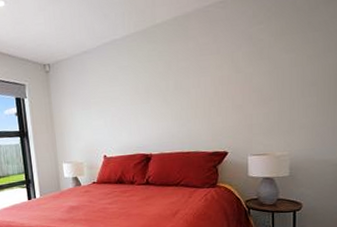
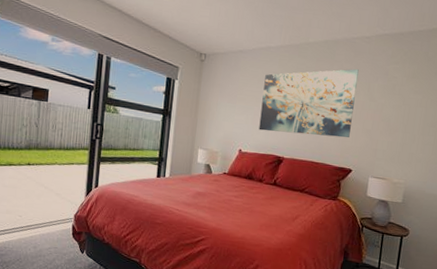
wall art: none [116,41,219,131] -> present [259,69,359,138]

